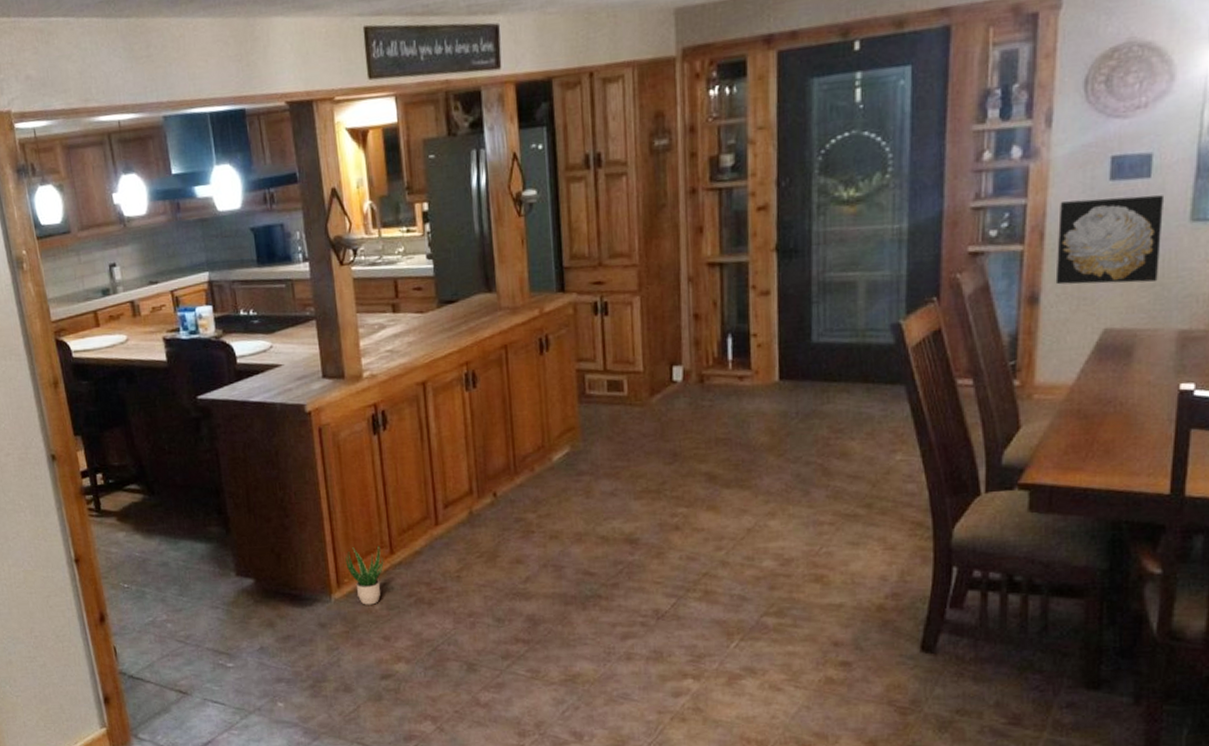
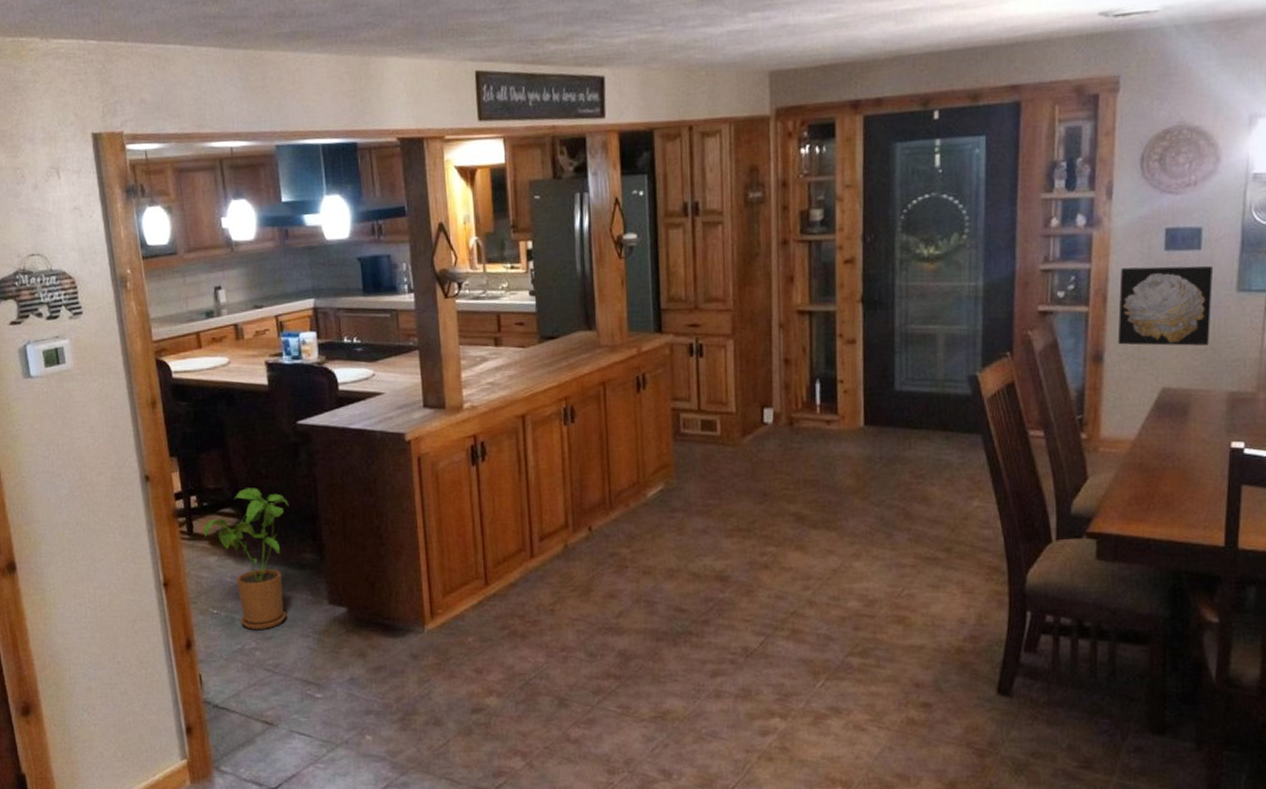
house plant: none [111,463,195,603] -> present [204,487,290,630]
potted plant: present [345,546,384,605] -> none [440,577,479,637]

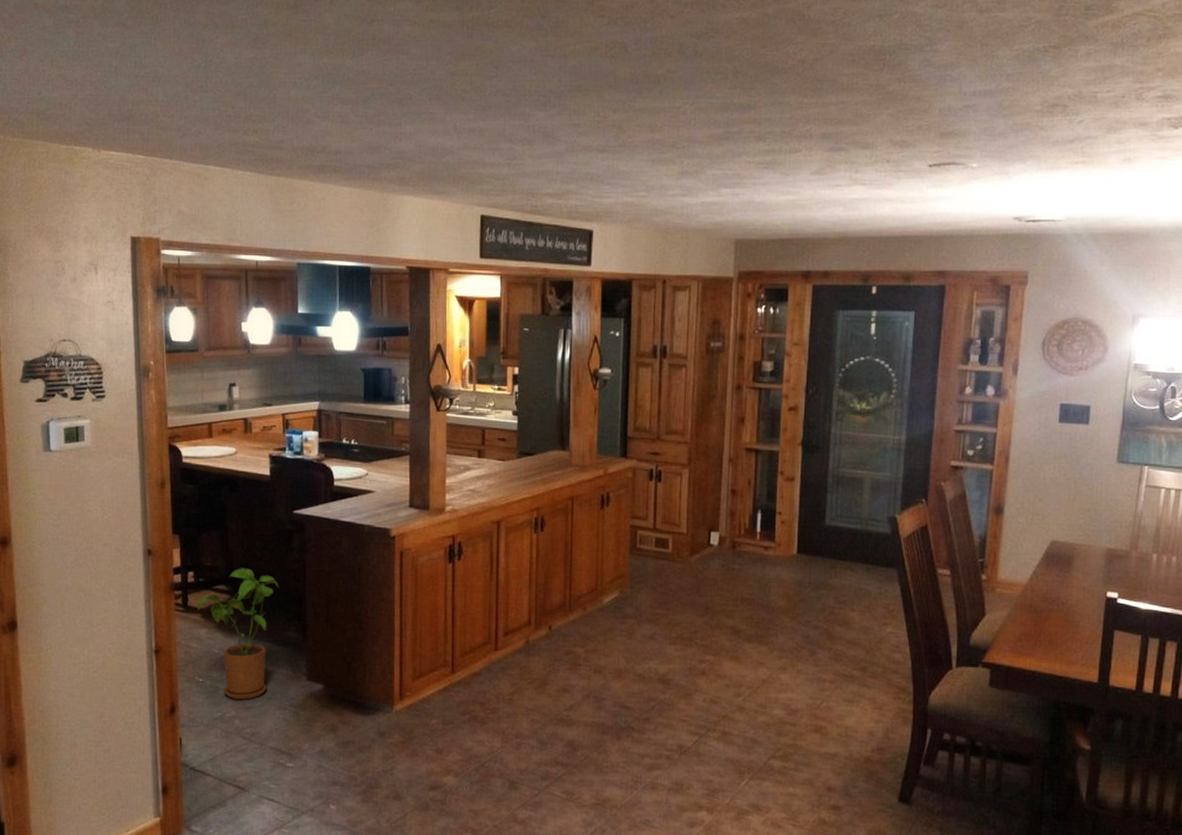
wall art: present [1117,266,1213,347] -> none [1016,435,1097,508]

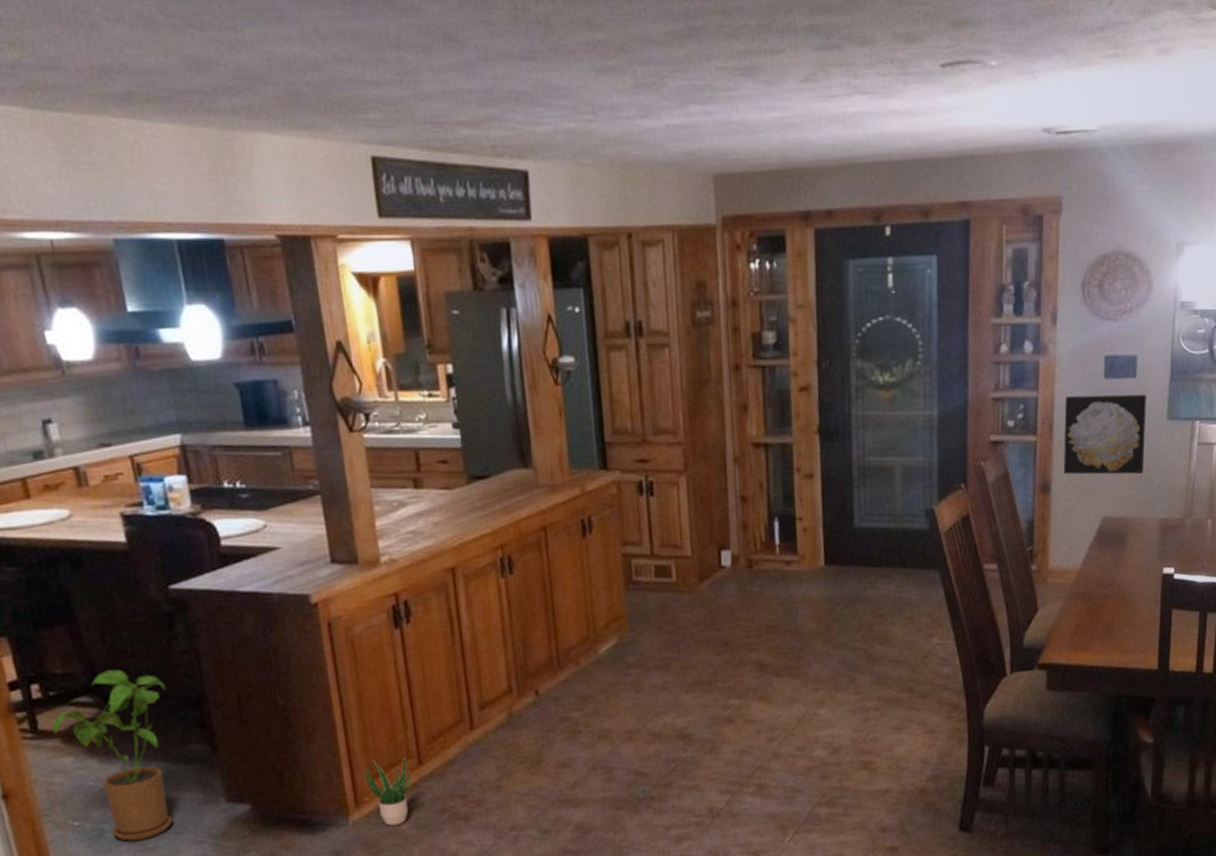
potted plant: none [410,664,445,719] -> present [364,756,411,826]
wall art: none [1016,435,1097,508] -> present [1063,394,1146,475]

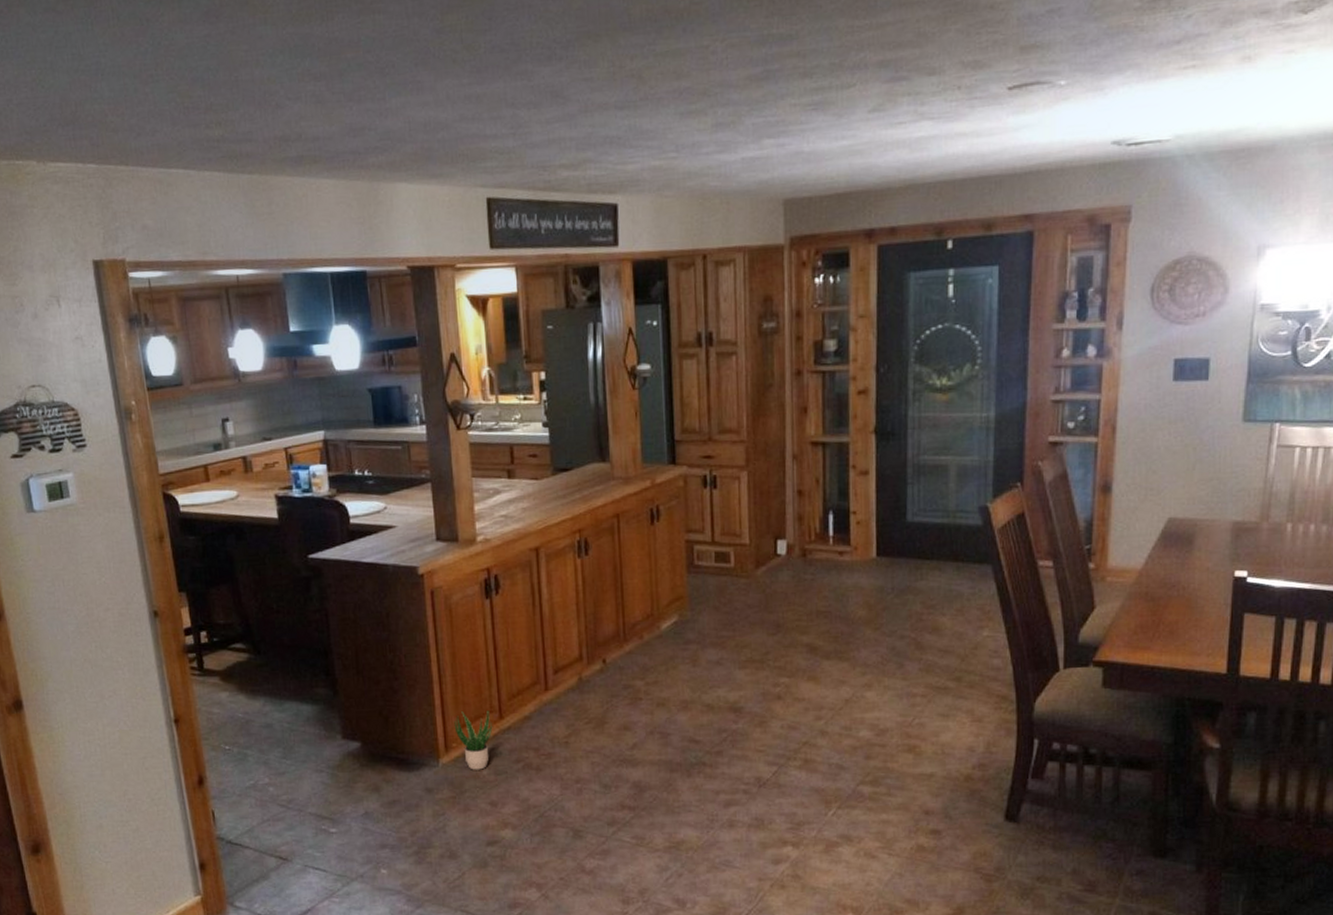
house plant: present [52,669,173,841] -> none [214,622,301,765]
wall art: present [1063,394,1146,475] -> none [1126,396,1219,477]

